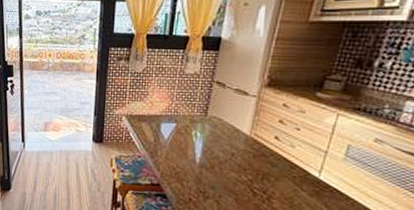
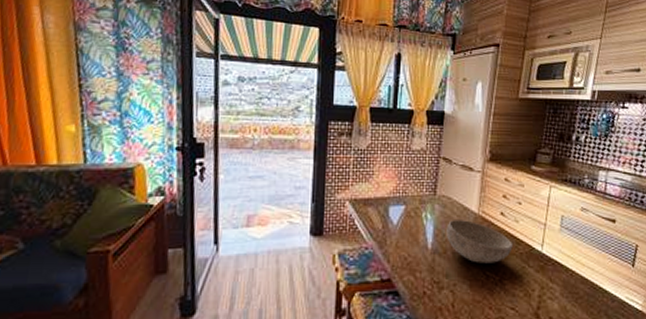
bowl: none [215,139,285,183] -> present [446,220,513,263]

